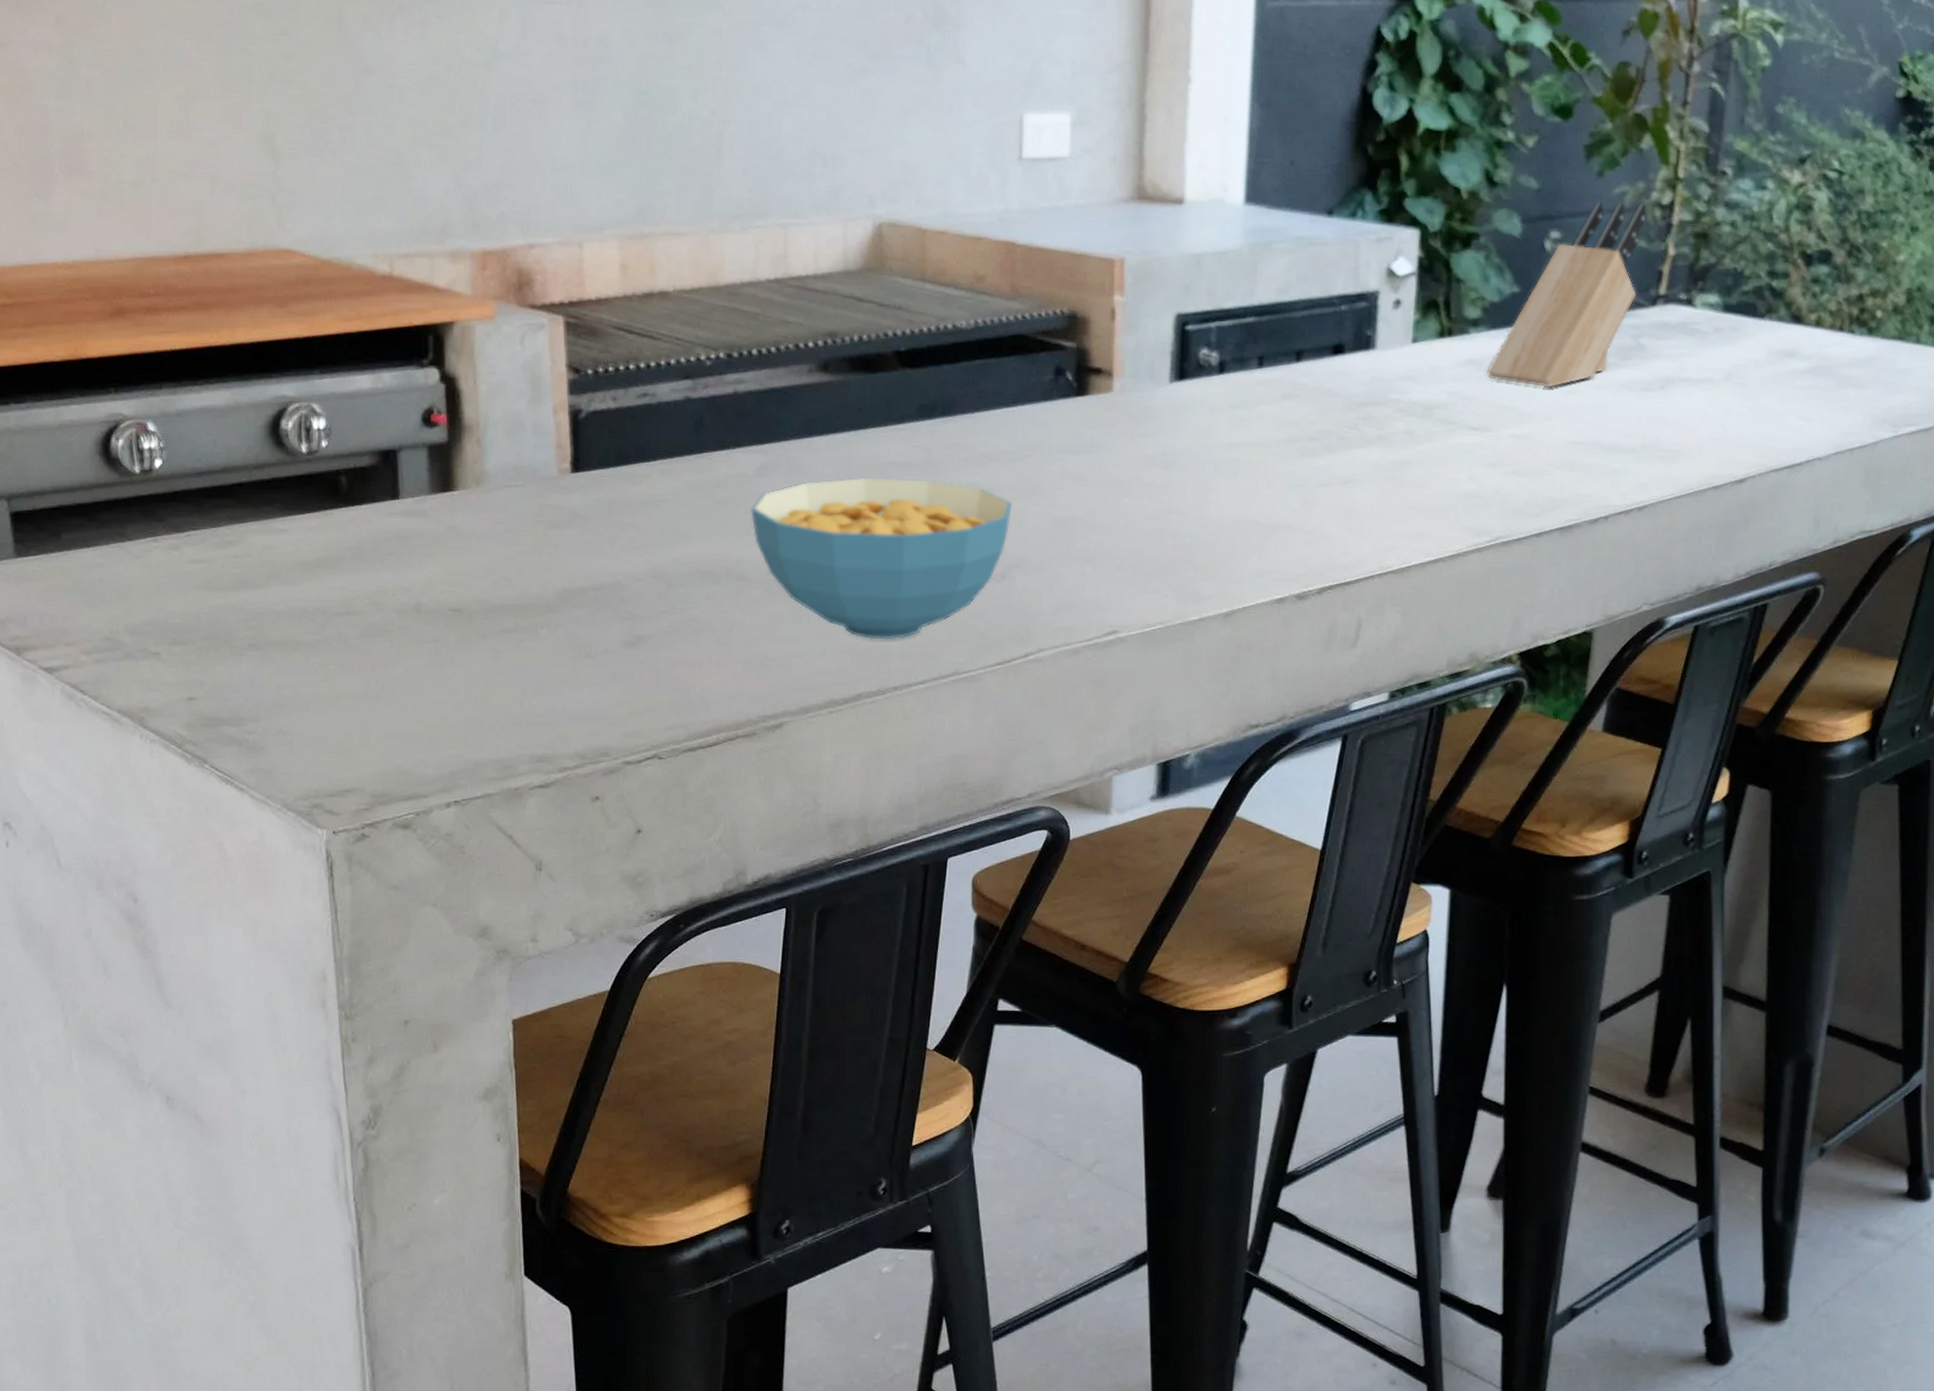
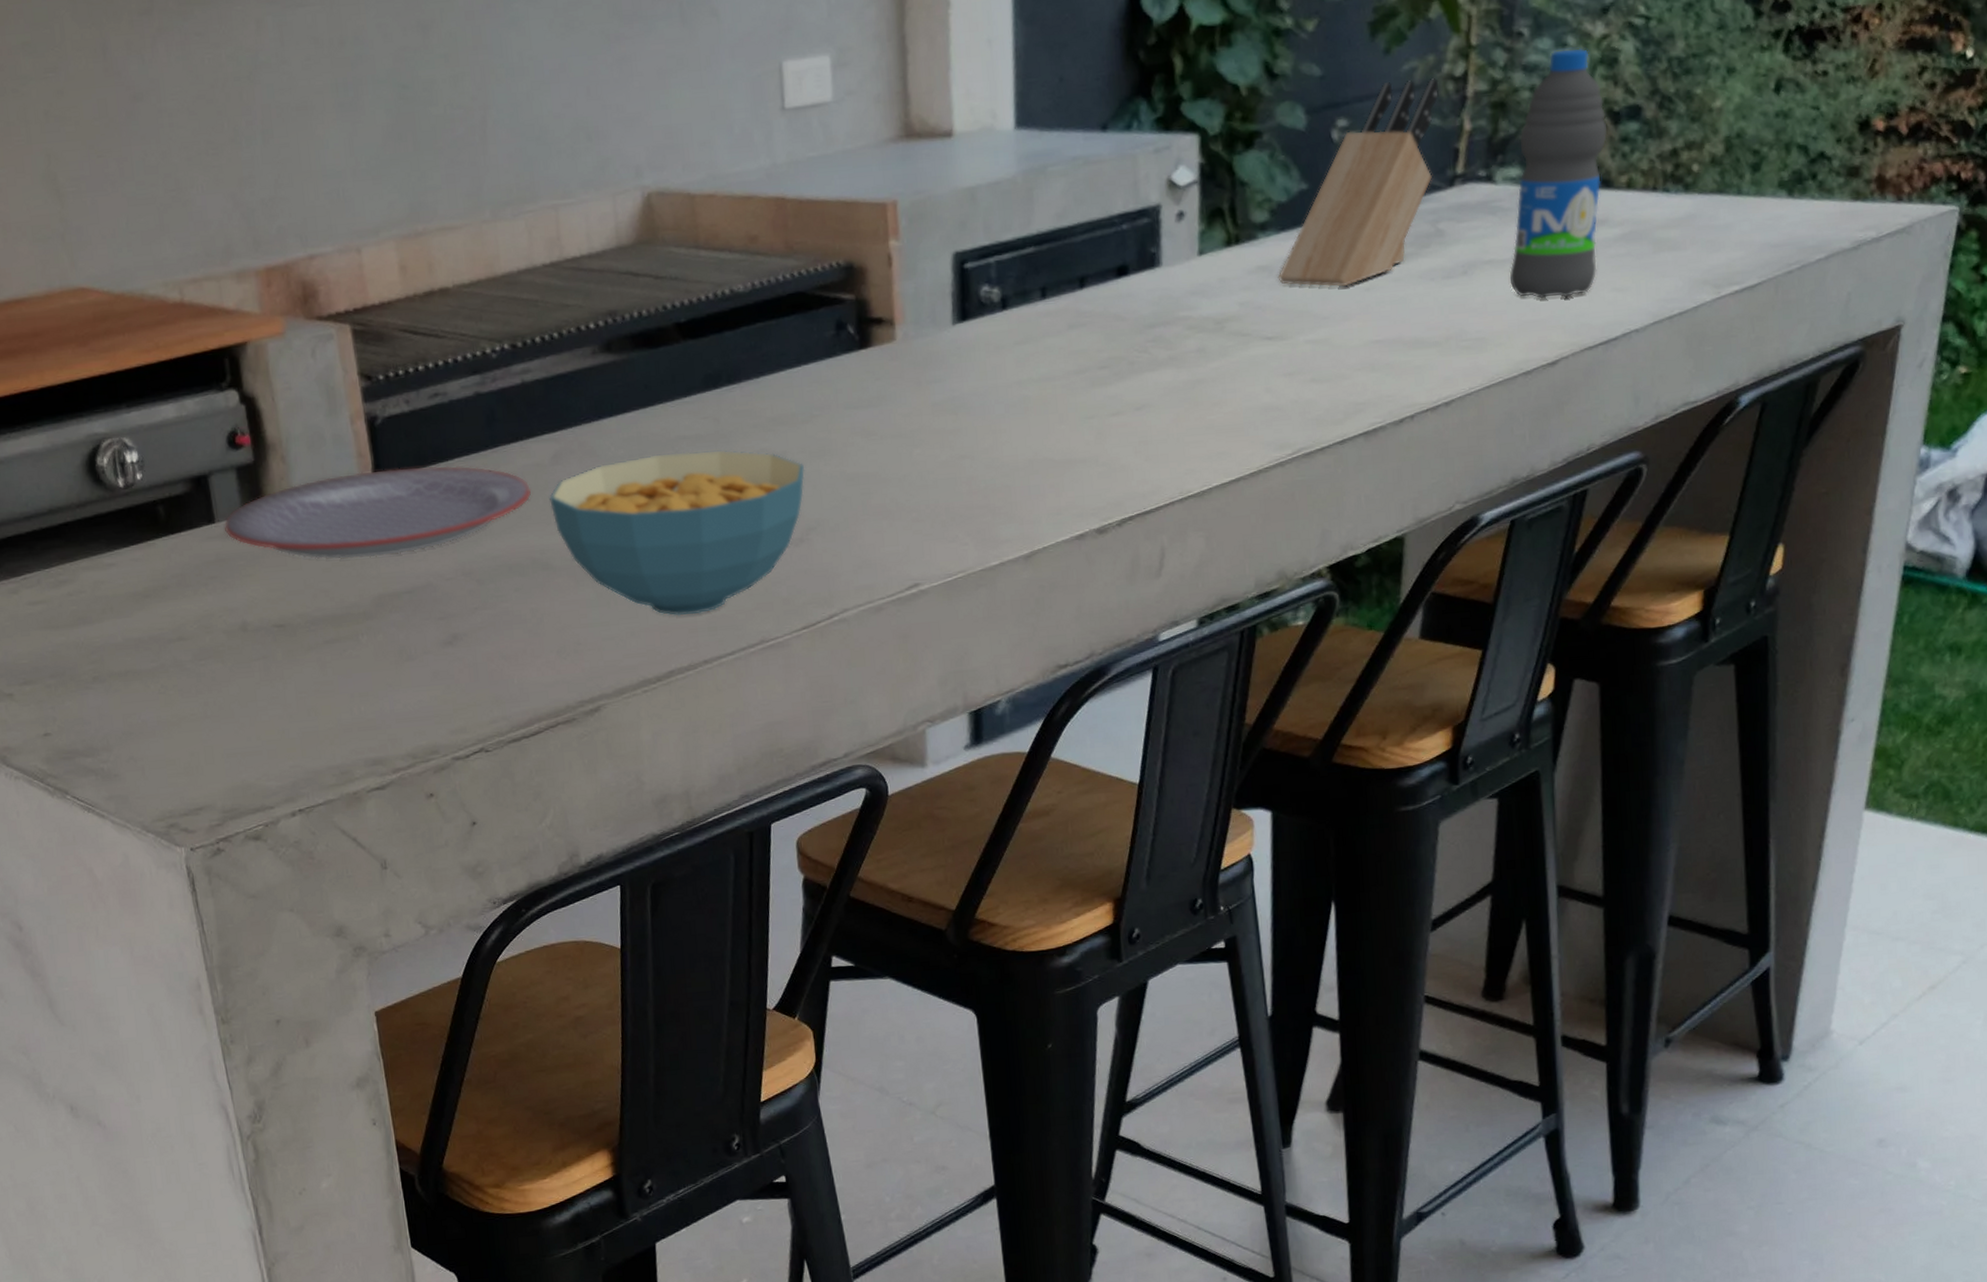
plate: none [409,463,733,549] -> present [224,466,532,559]
water bottle: none [1705,192,1800,421] -> present [1510,48,1607,299]

